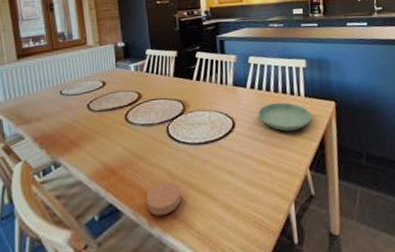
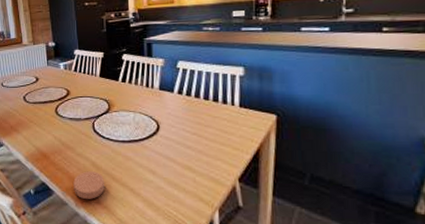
saucer: present [258,102,312,131] -> none [185,111,246,140]

